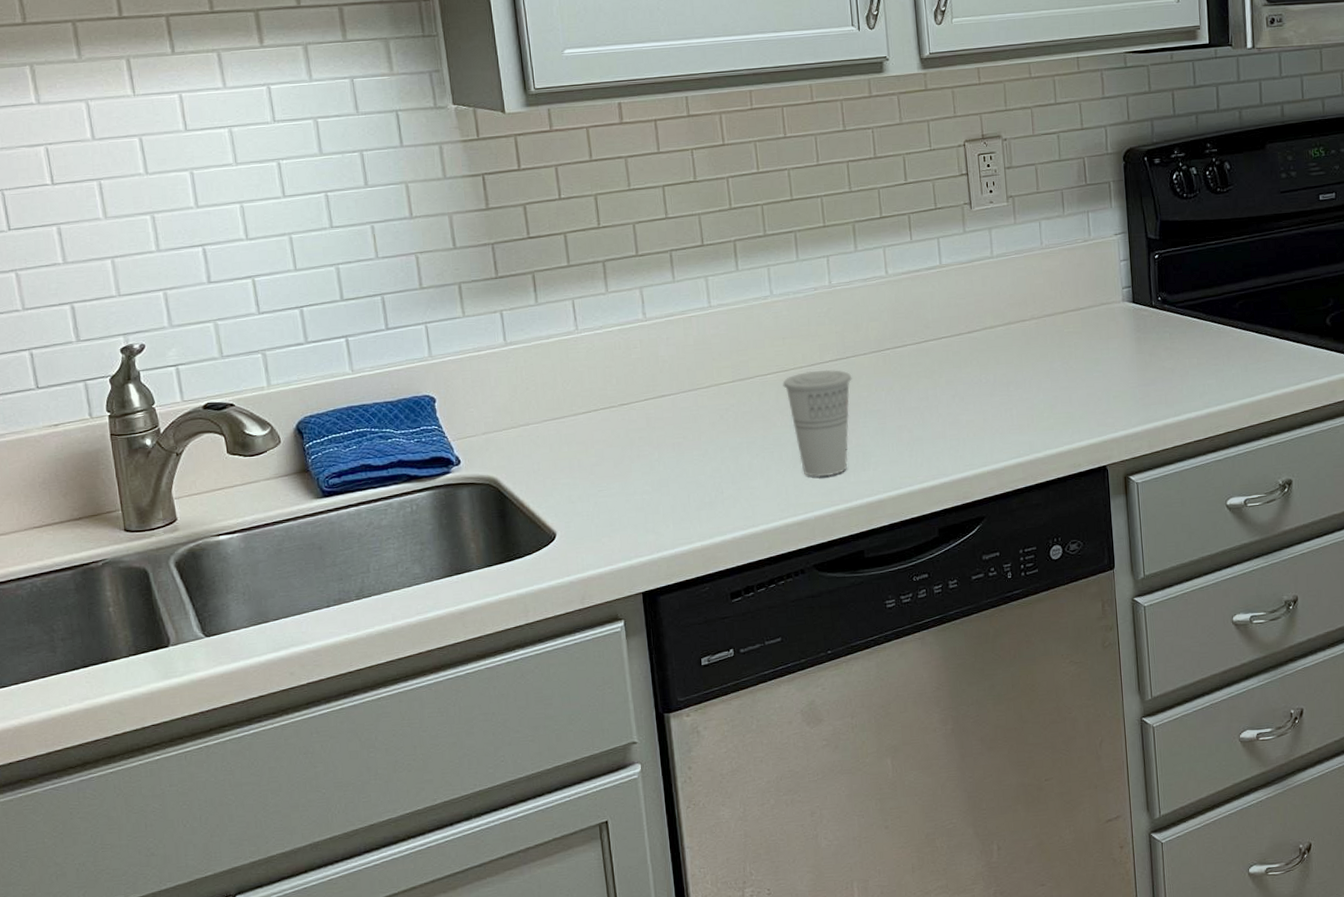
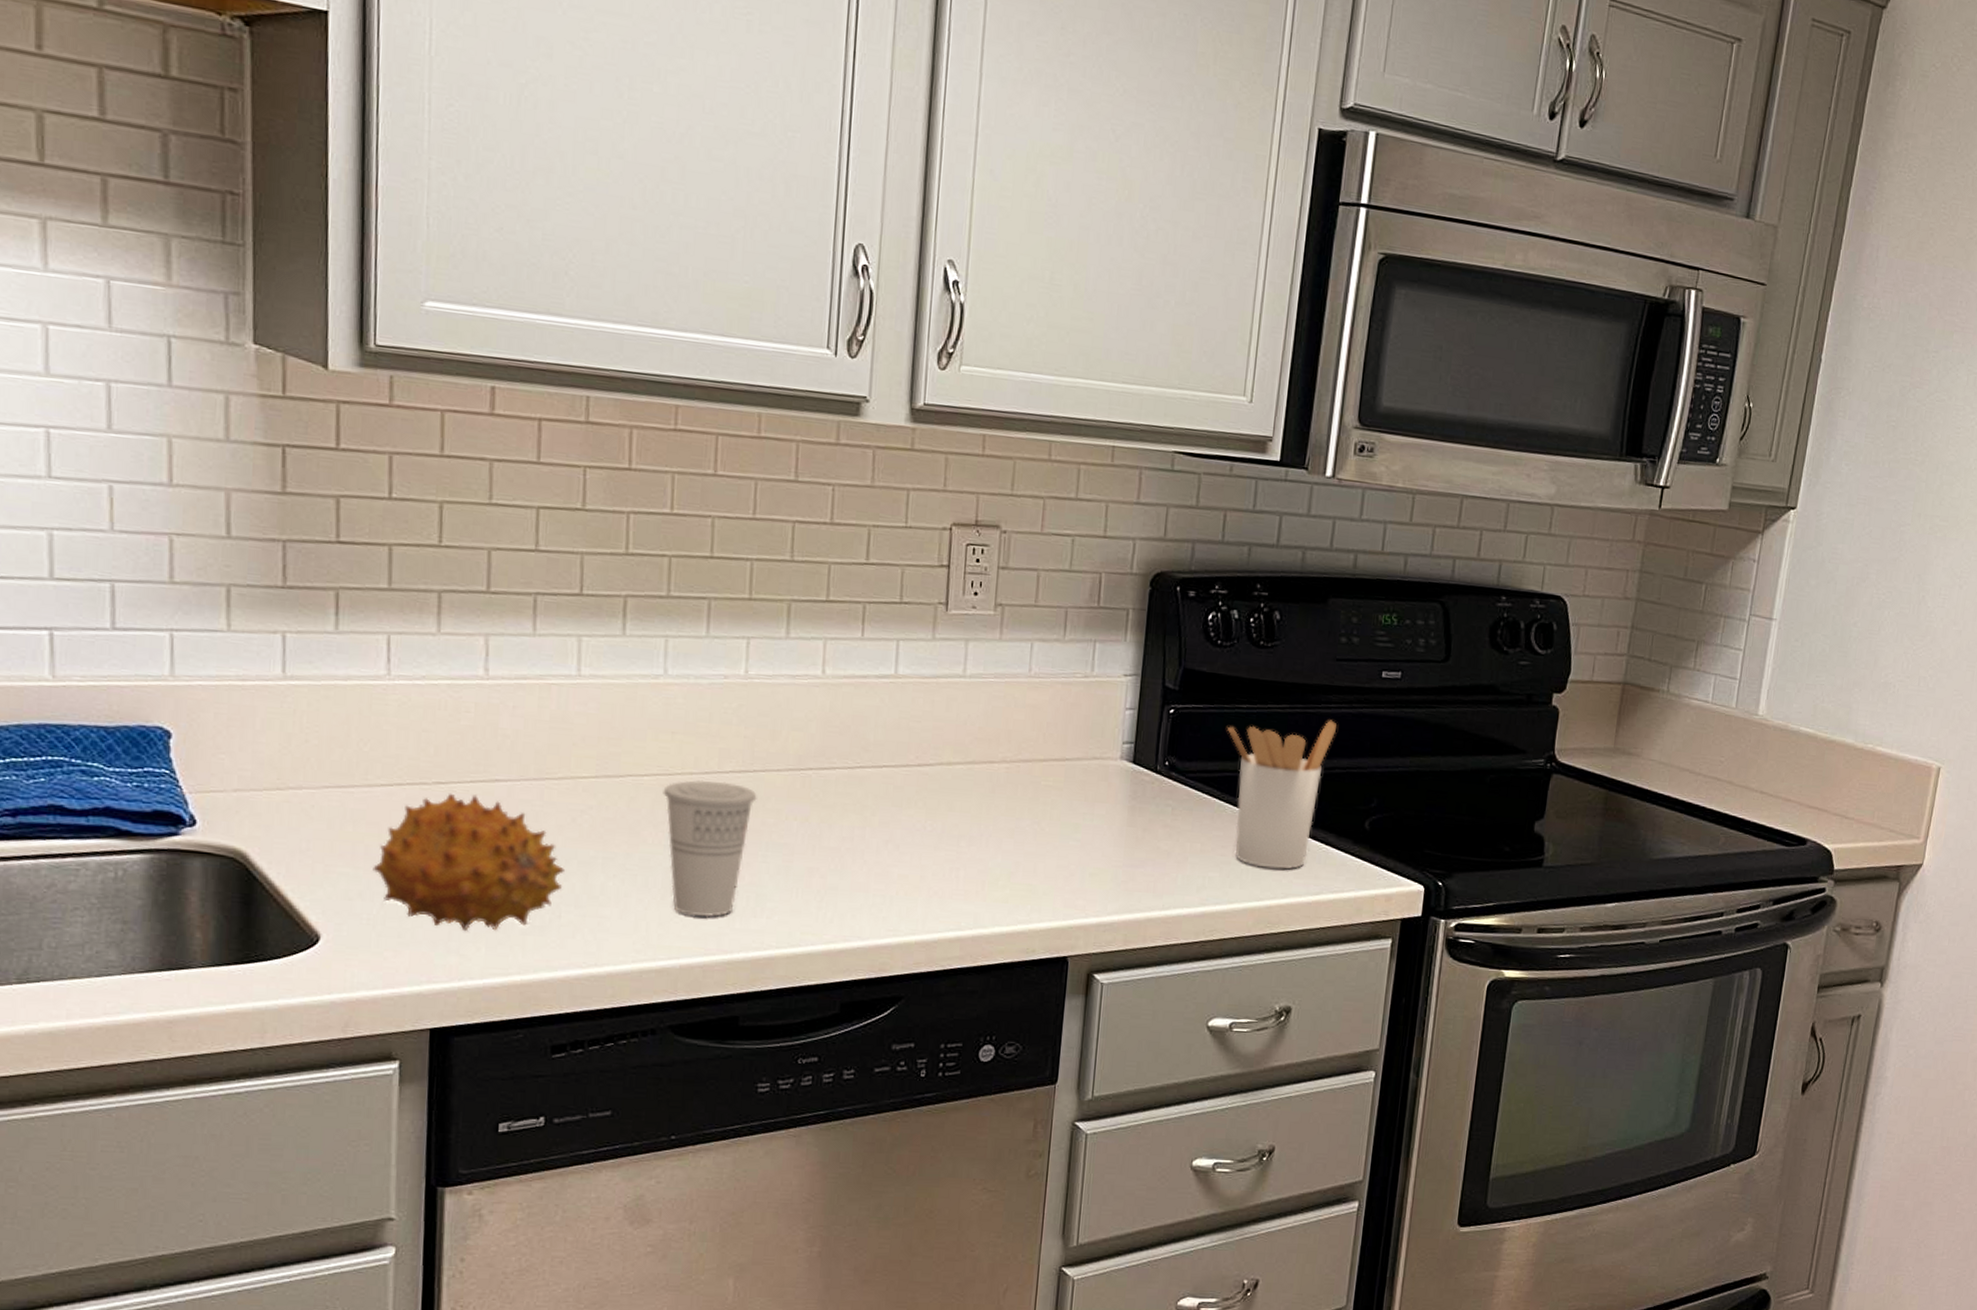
fruit: none [585,409,722,514] -> present [372,793,566,932]
utensil holder: none [1202,241,1290,369] -> present [1227,720,1337,869]

